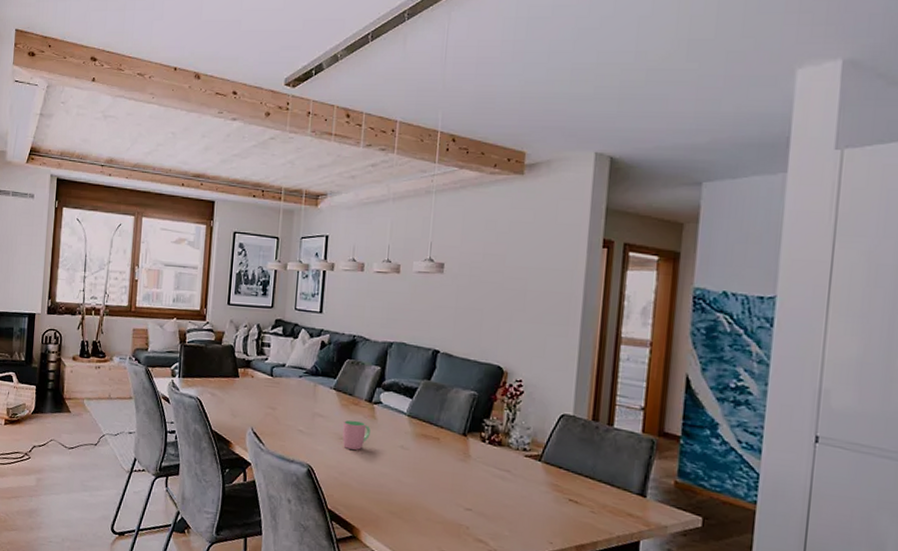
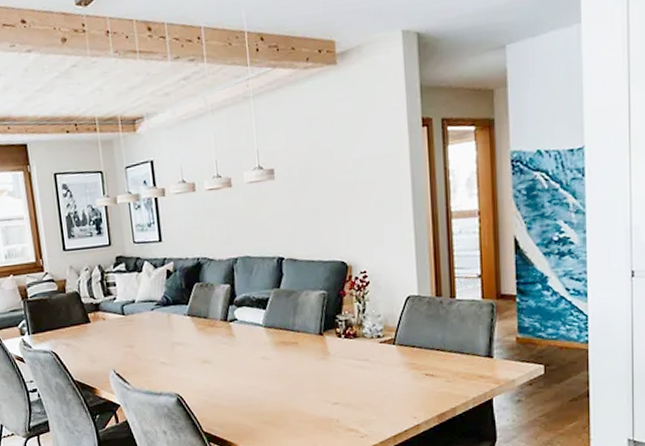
cup: present [342,420,371,450] -> none [202,341,231,371]

